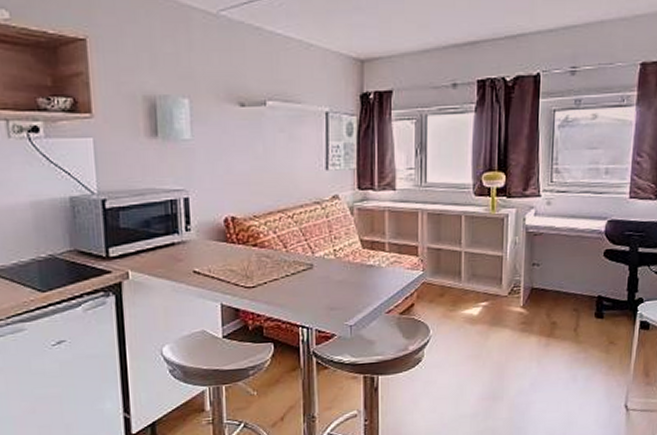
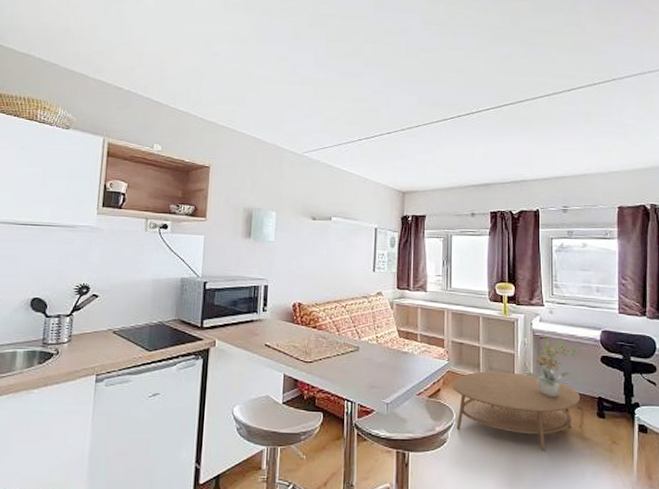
coffee table: none [428,277,577,361] -> present [452,371,580,452]
potted plant: none [514,231,581,302] -> present [524,335,580,398]

